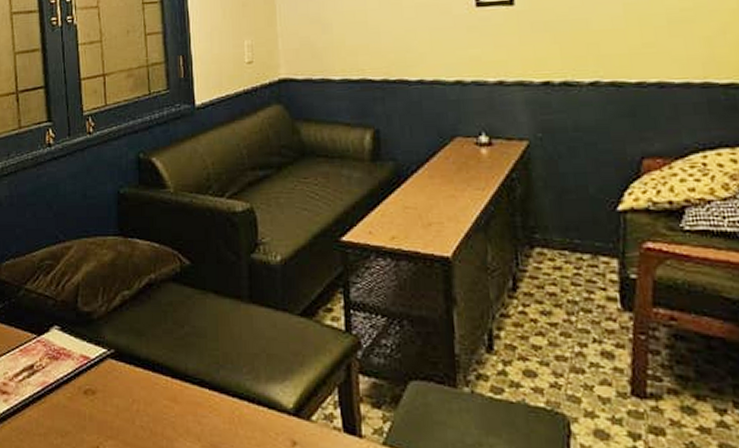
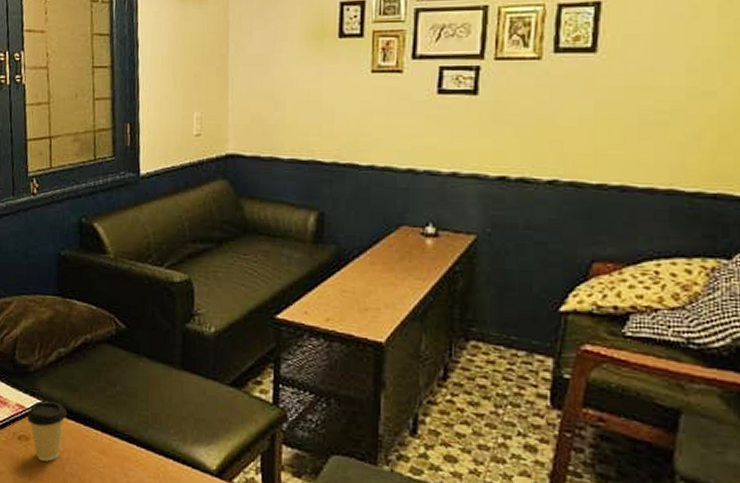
coffee cup: none [93,348,135,416] -> present [27,400,68,462]

